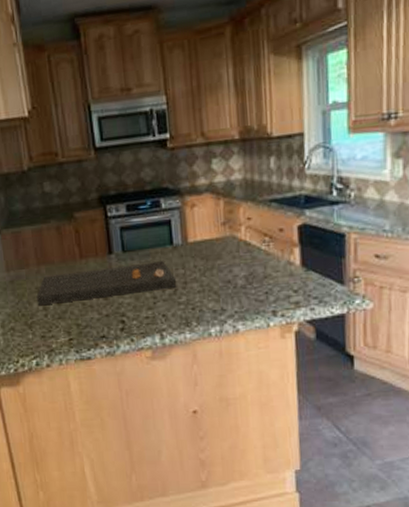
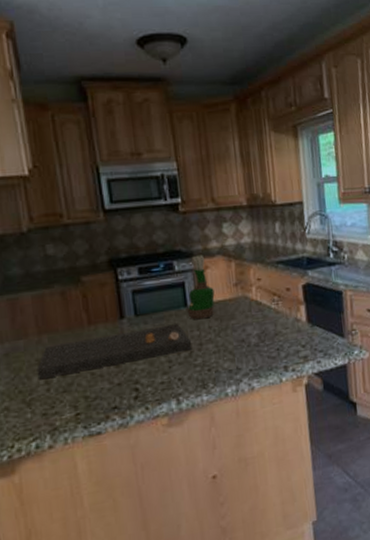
grog bottle: none [173,192,201,258] -> present [187,255,215,320]

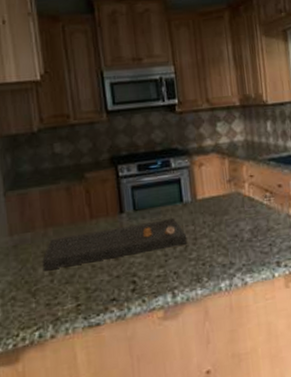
grog bottle: present [187,255,215,320] -> none [183,152,209,215]

